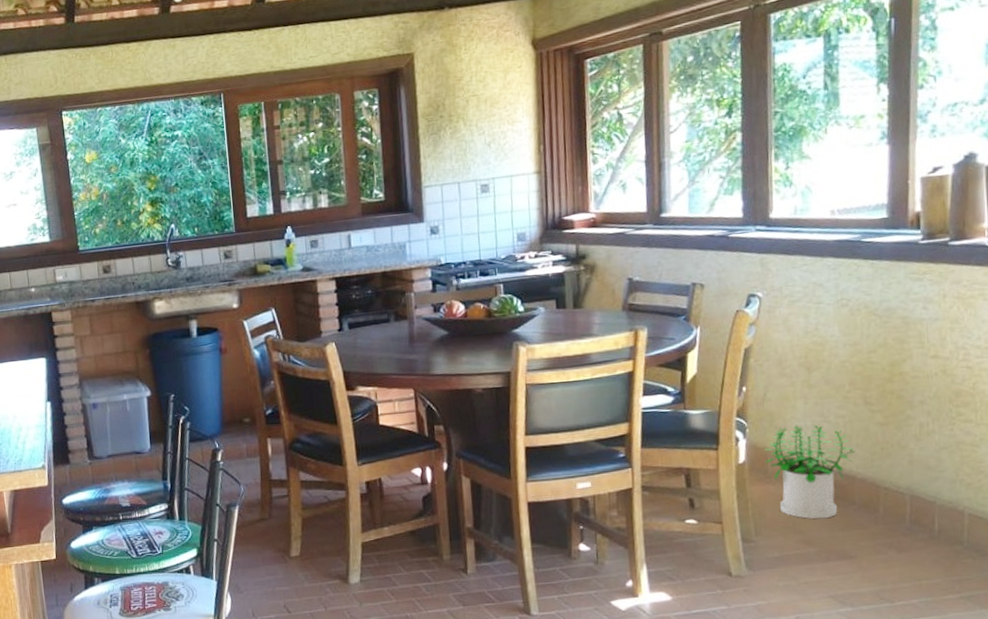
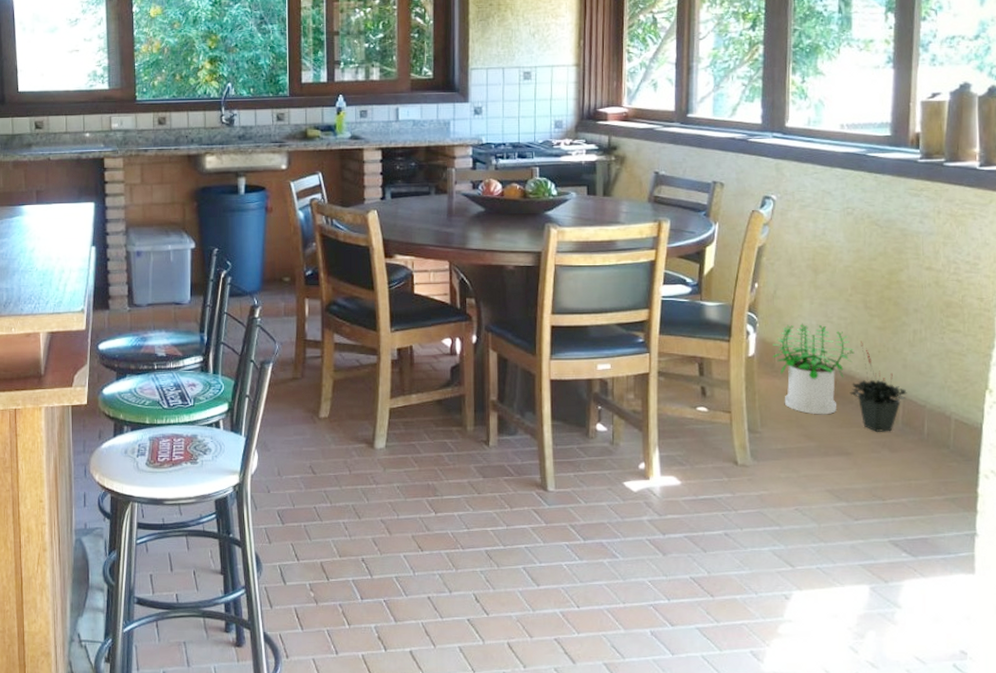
potted plant: none [851,438,915,533] -> present [850,341,907,432]

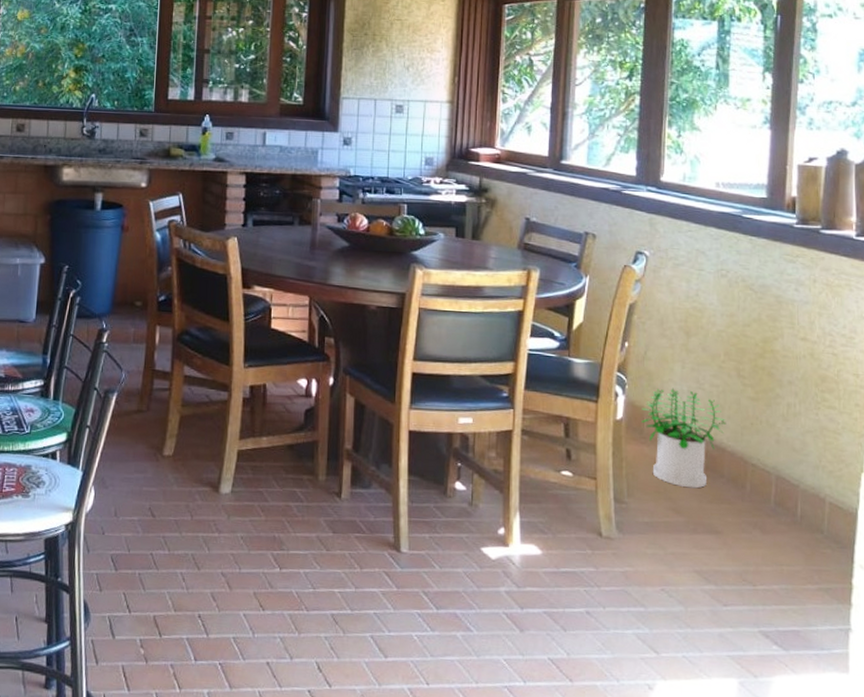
potted plant: present [850,341,907,432] -> none [720,411,780,511]

